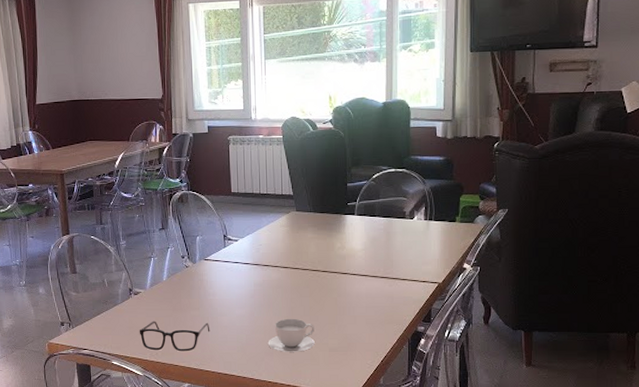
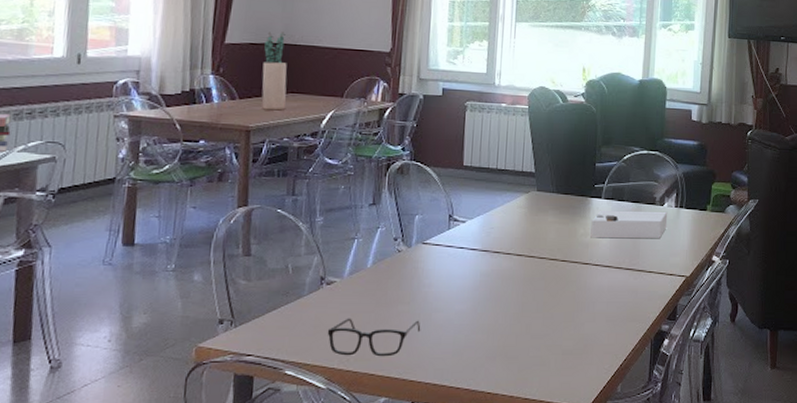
vase: none [65,89,87,156] -> present [261,31,287,111]
teacup: present [267,318,315,352] -> none [490,315,547,356]
tissue dispenser: none [347,224,418,251] -> present [590,210,668,239]

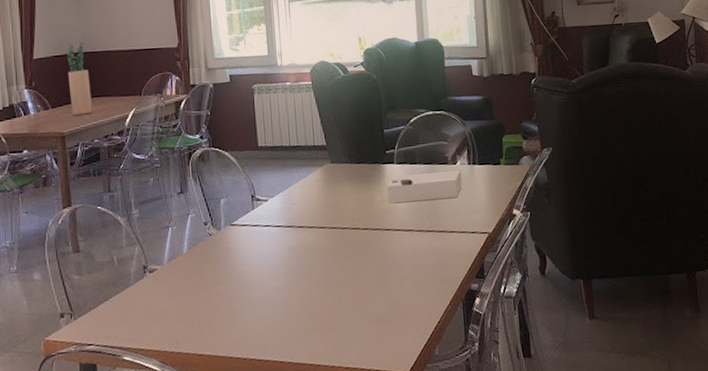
eyeglasses: present [327,318,421,357] -> none [155,299,240,339]

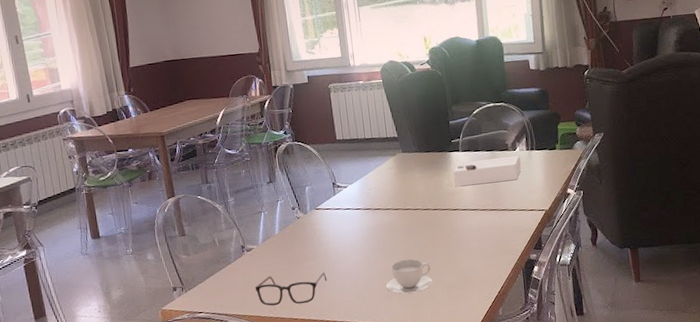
vase: present [67,41,93,116] -> none [160,49,187,117]
eyeglasses: none [155,299,240,339] -> present [255,272,328,306]
teacup: none [306,286,360,327] -> present [386,259,432,294]

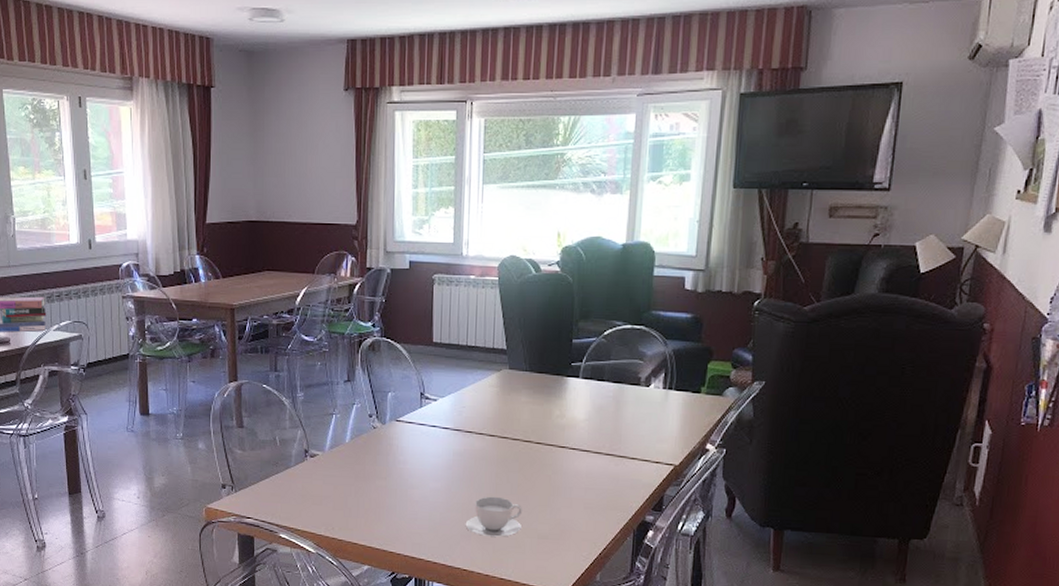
eyeglasses: present [255,272,328,306] -> none [313,489,398,528]
tissue dispenser: present [453,155,522,187] -> none [567,390,655,424]

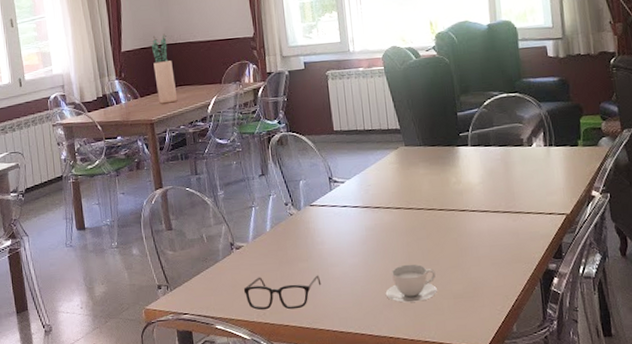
vase: none [240,208,264,289] -> present [152,33,178,104]
eyeglasses: none [313,489,398,528] -> present [243,275,322,311]

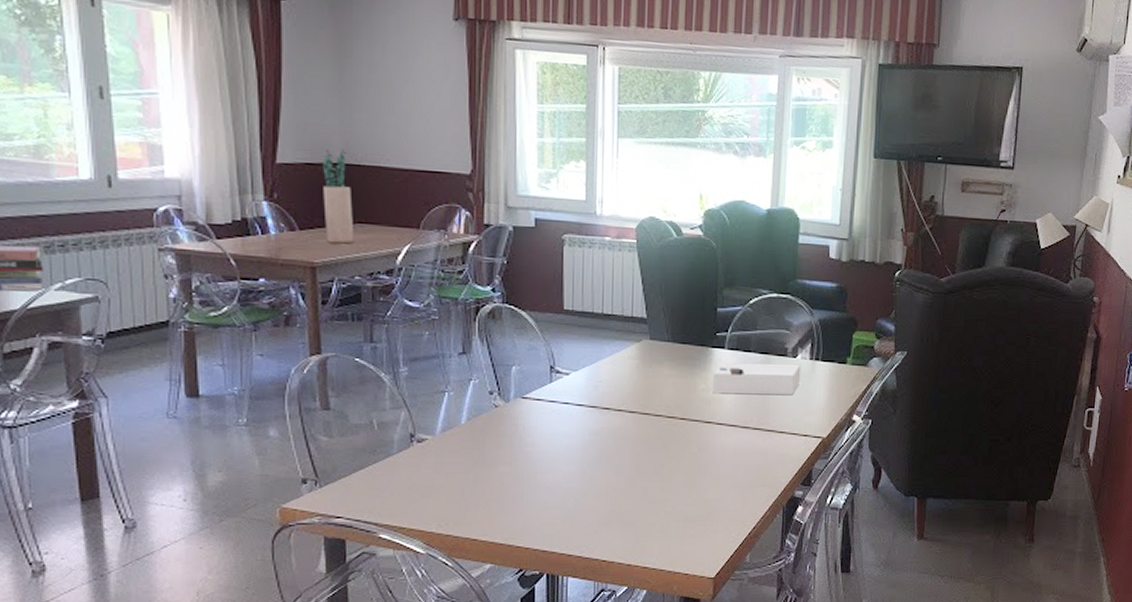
eyeglasses: present [243,275,322,311] -> none [422,479,526,521]
teacup: present [385,264,437,303] -> none [603,478,666,522]
tissue dispenser: none [461,151,539,186] -> present [713,362,802,396]

